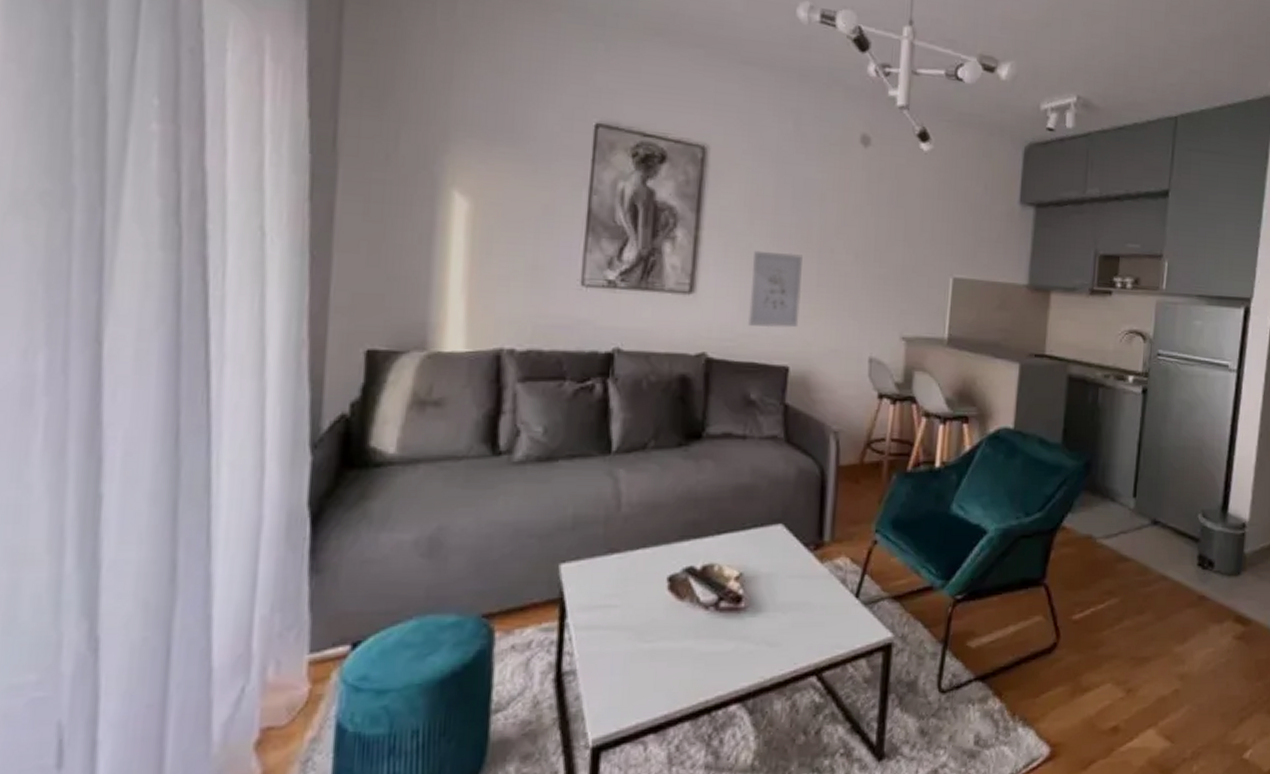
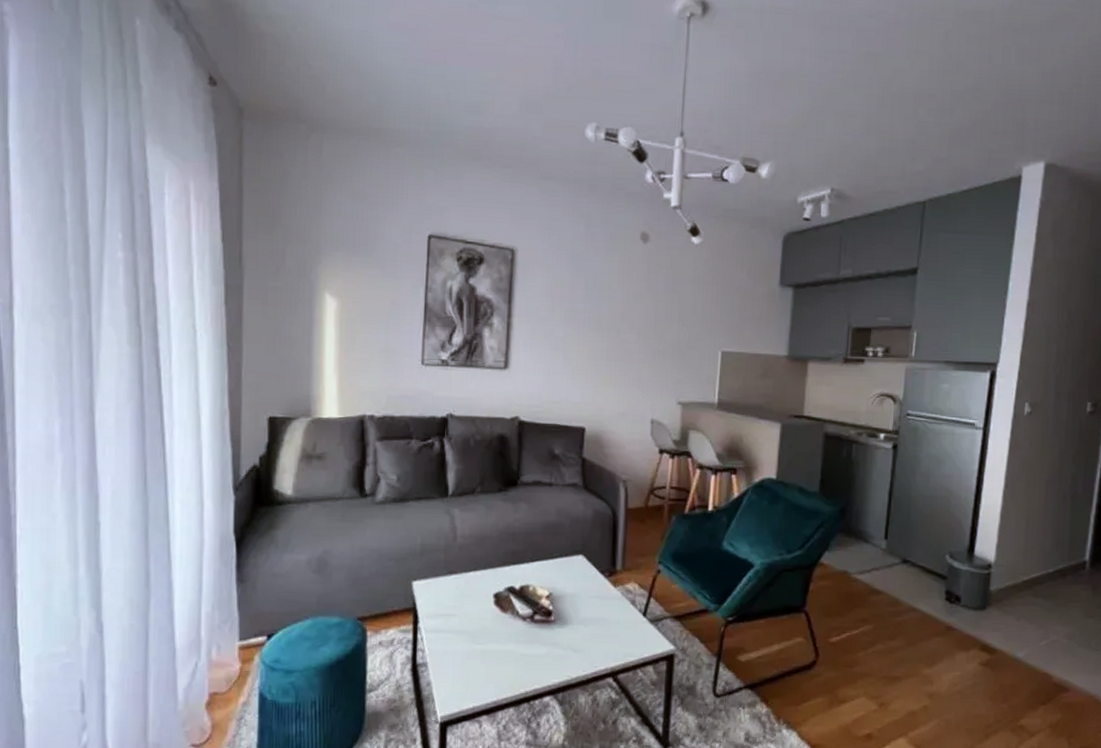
wall art: present [747,250,803,328] -> none [551,333,594,396]

